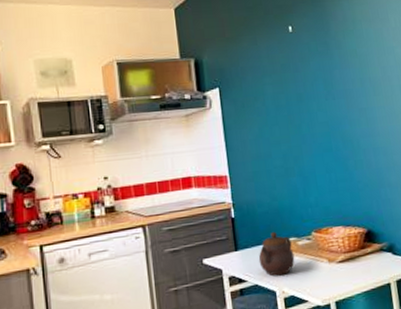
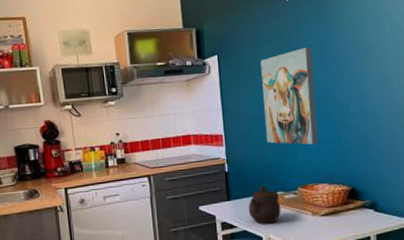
wall art: none [265,80,330,184] -> present [260,47,318,145]

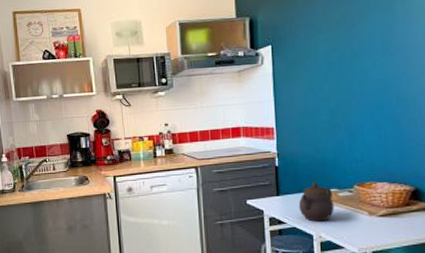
wall art: present [260,47,318,145] -> none [317,36,379,140]

